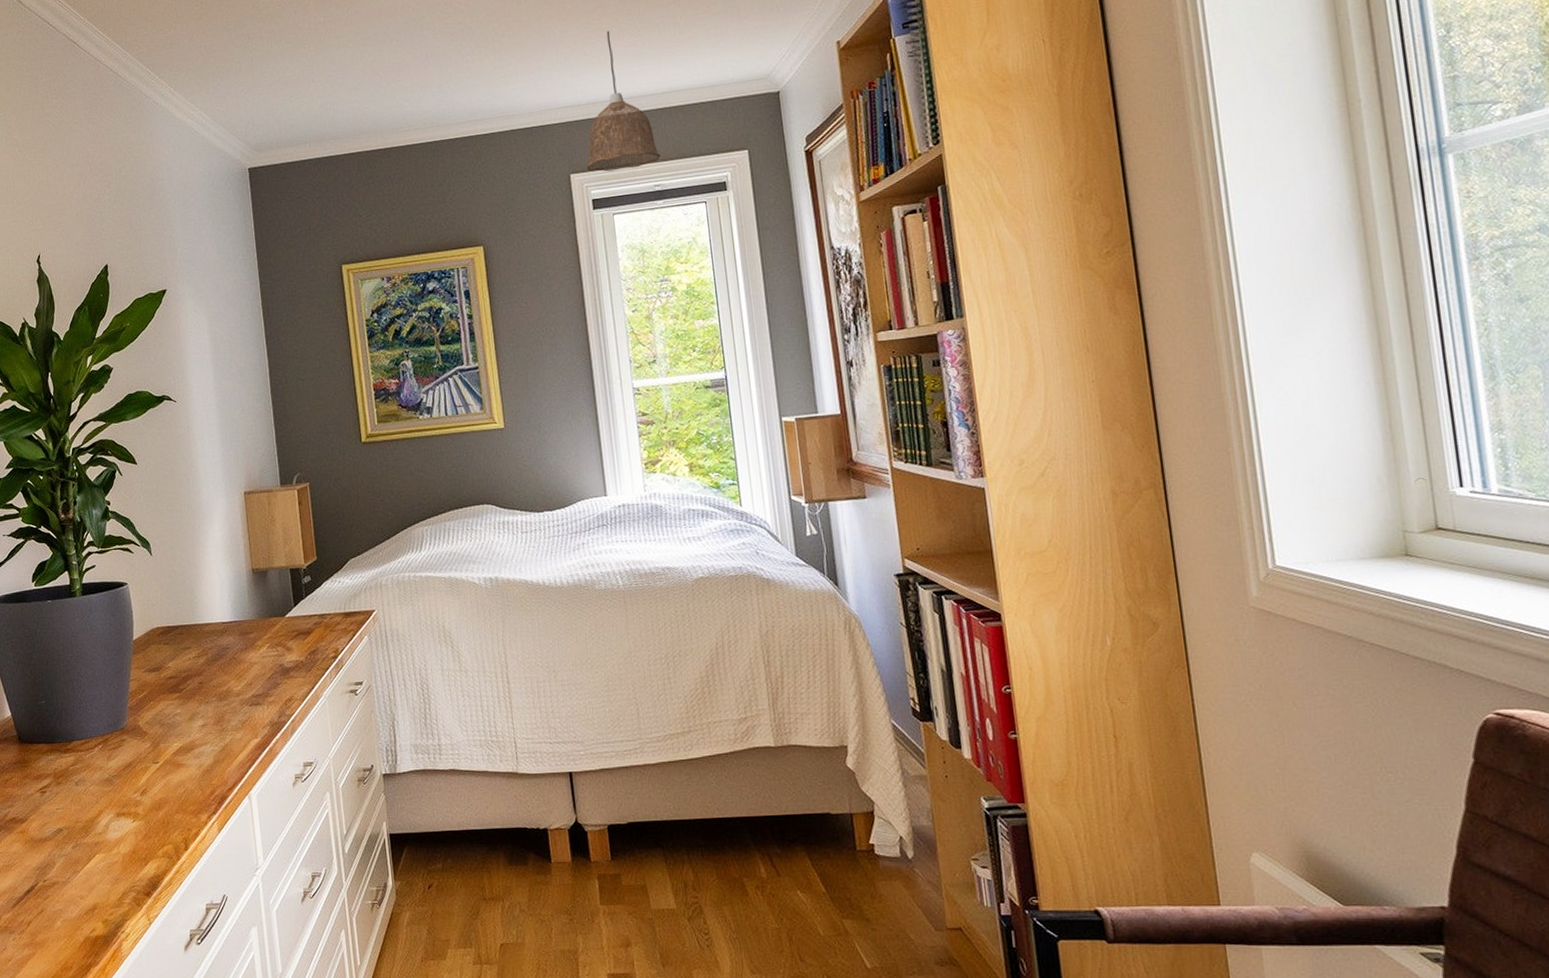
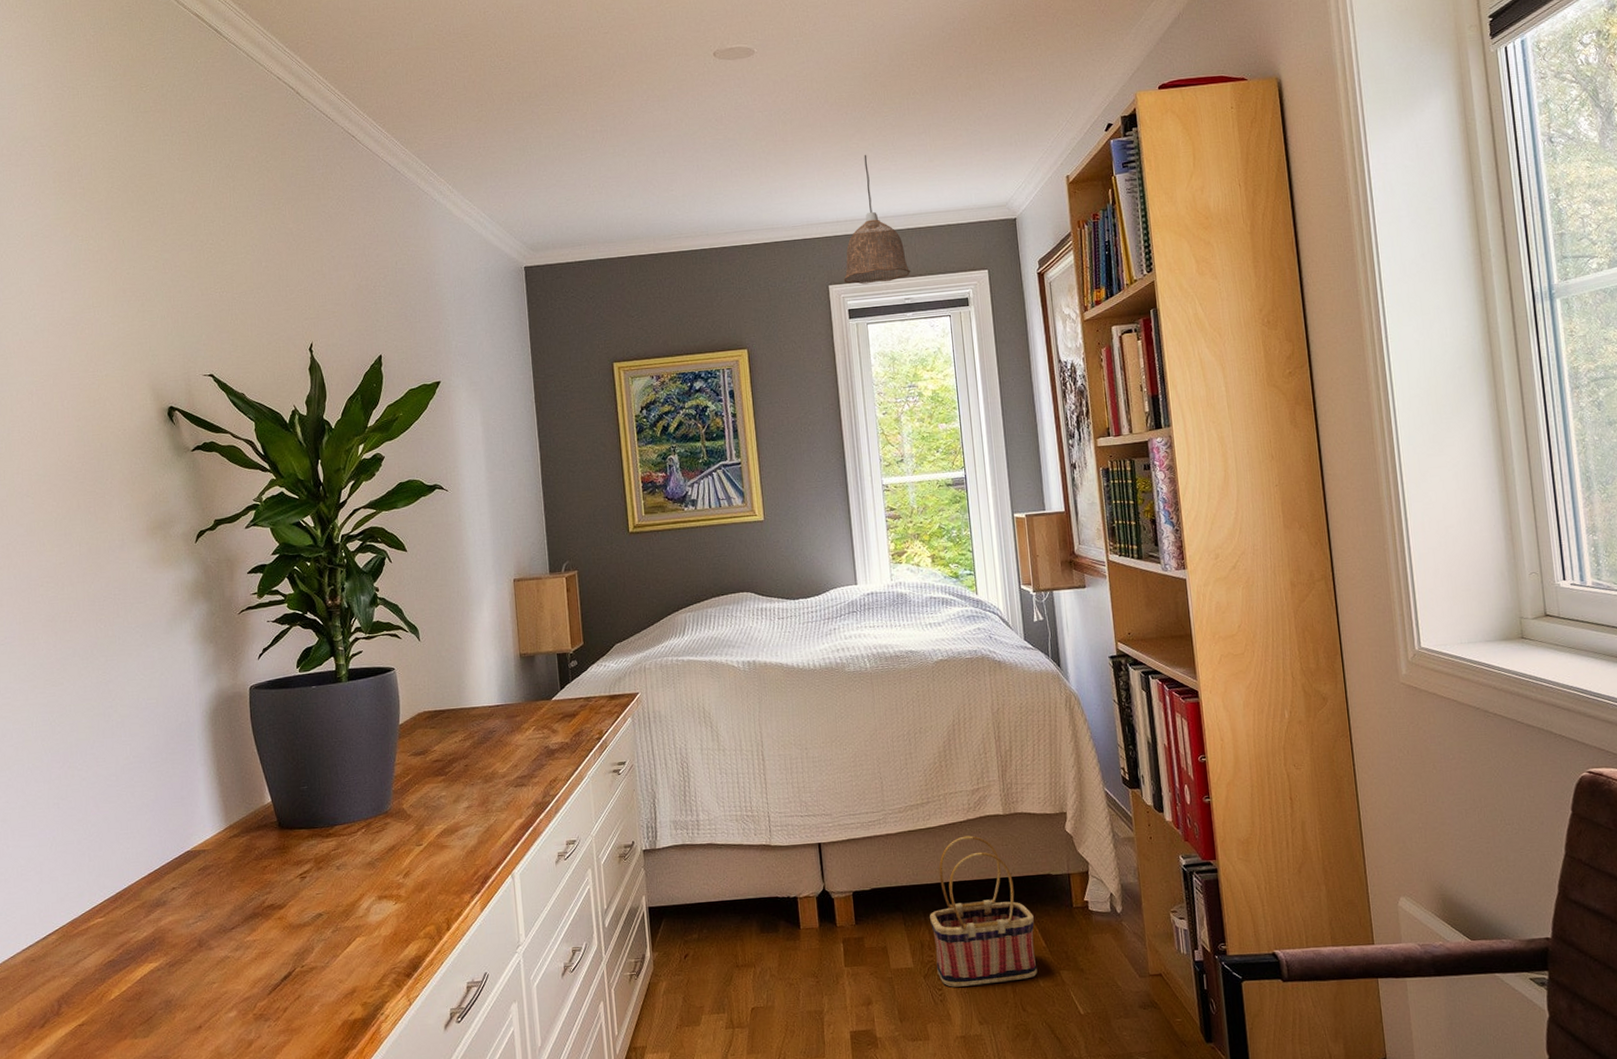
basket: none [694,768,817,932] -> present [930,835,1038,987]

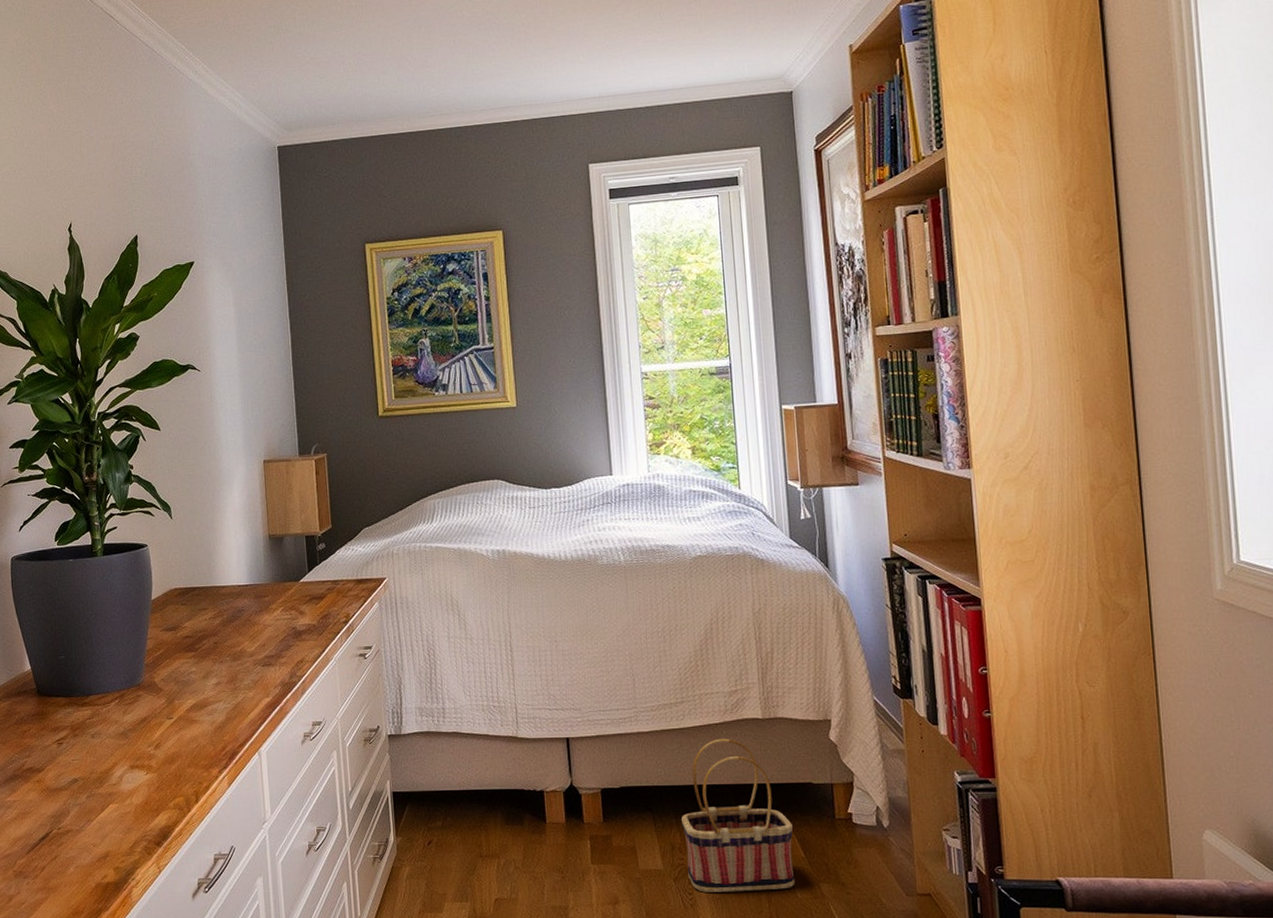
pendant lamp: present [843,154,911,285] -> none [604,25,677,163]

